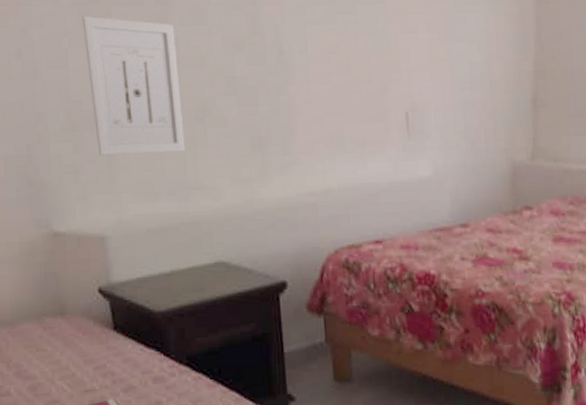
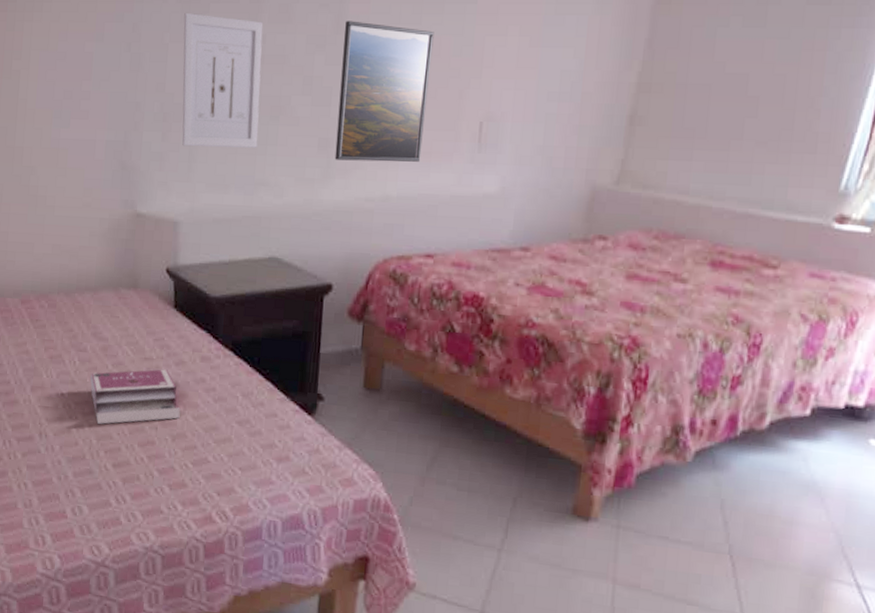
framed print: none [261,21,356,158] -> present [334,21,434,162]

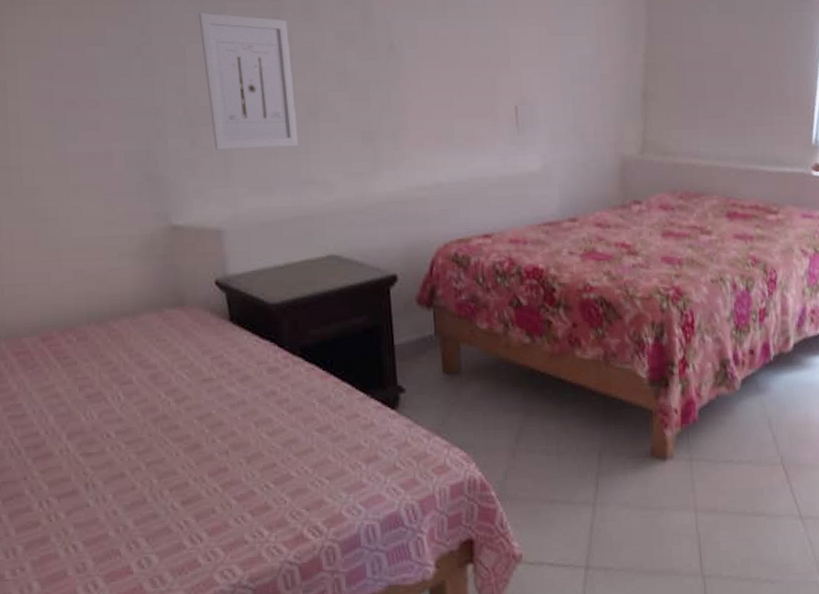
book: present [90,369,181,424] -> none [141,388,253,461]
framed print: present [334,21,434,162] -> none [373,16,465,152]

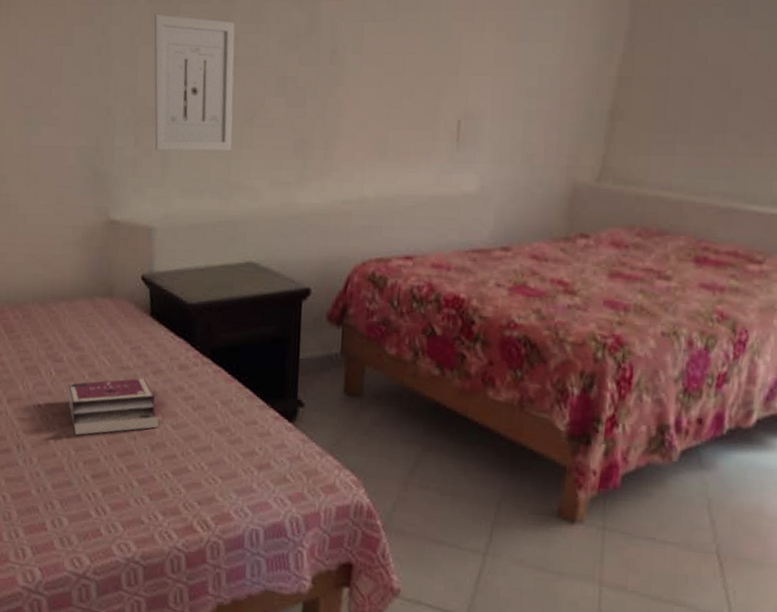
book: none [141,388,253,461] -> present [67,378,159,435]

